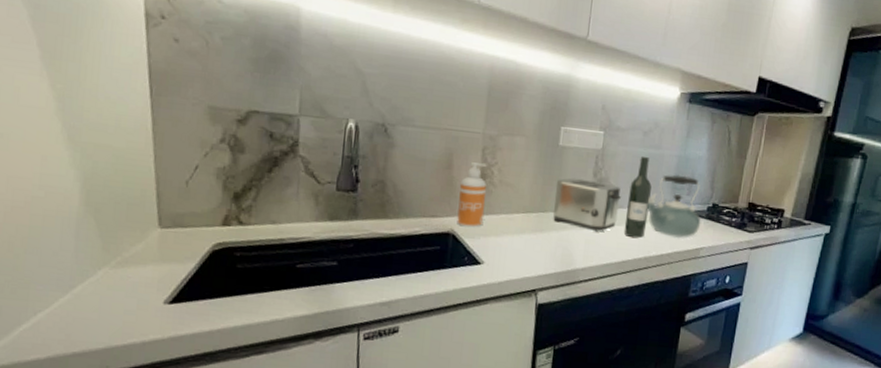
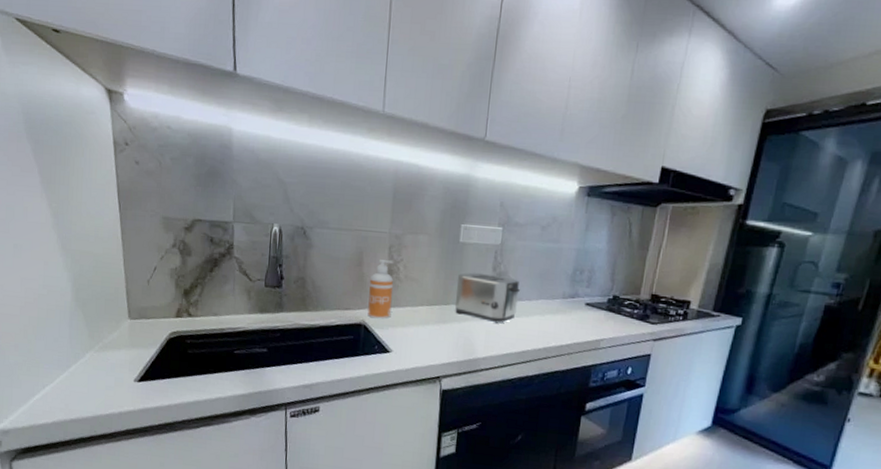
wine bottle: present [623,156,652,239] -> none [523,250,550,330]
kettle: present [647,174,701,239] -> none [546,267,601,330]

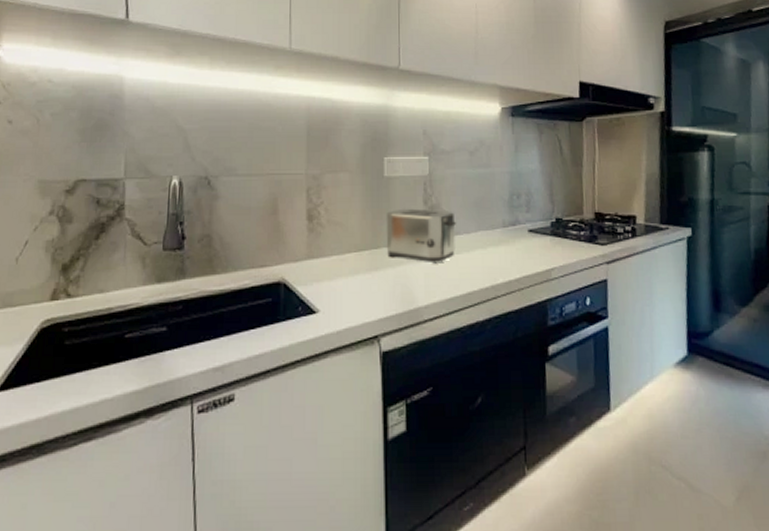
soap dispenser: present [367,259,394,319] -> none [286,203,315,274]

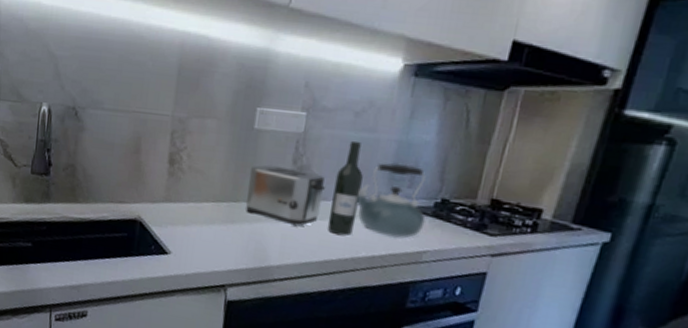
wine bottle: none [463,176,489,266] -> present [327,140,363,237]
kettle: none [486,192,547,261] -> present [357,162,426,239]

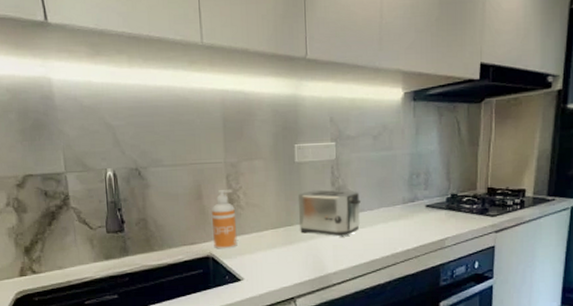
soap dispenser: none [144,146,176,216] -> present [211,189,238,249]
wine bottle: present [327,140,363,237] -> none [367,159,390,238]
kettle: present [357,162,426,239] -> none [387,171,442,233]

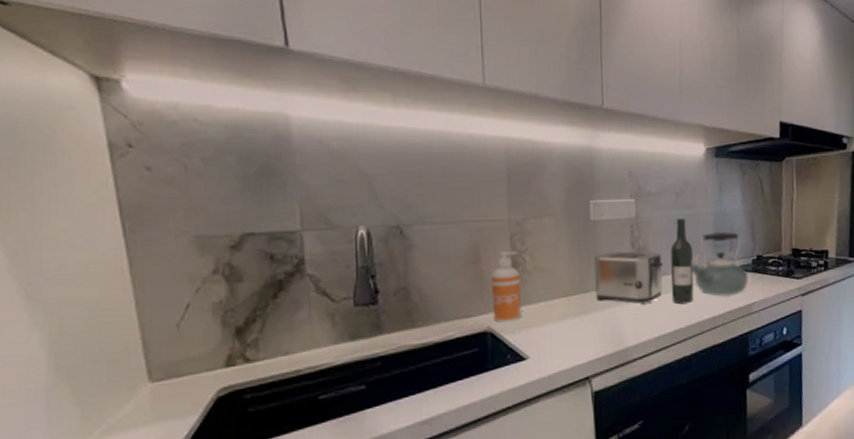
wine bottle: none [367,159,390,238] -> present [670,217,694,305]
kettle: none [387,171,442,233] -> present [691,231,749,298]

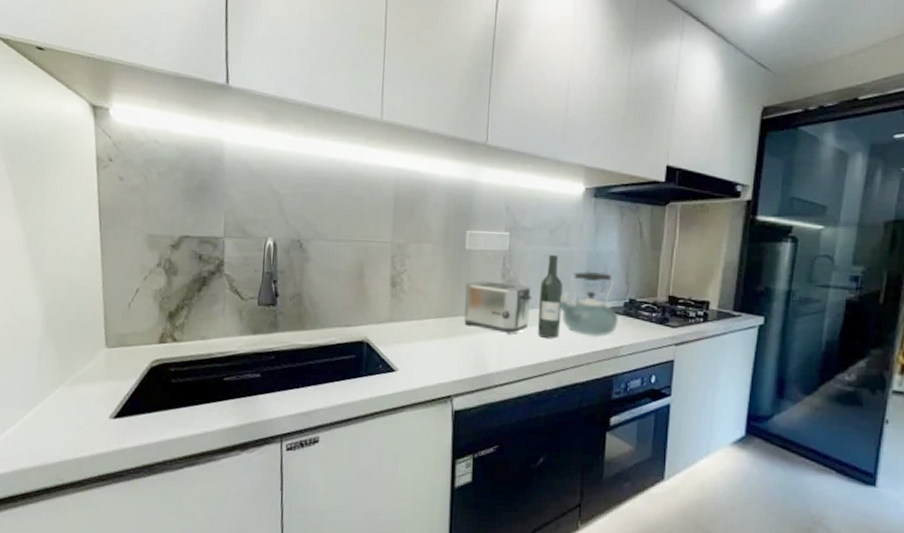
soap dispenser: present [490,250,522,323] -> none [370,270,397,335]

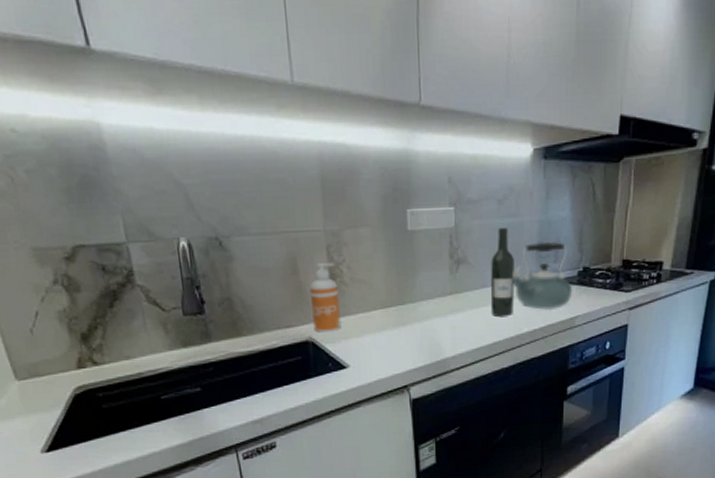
soap dispenser: none [370,270,397,335] -> present [309,262,342,333]
toaster: present [463,280,531,334] -> none [411,262,482,317]

